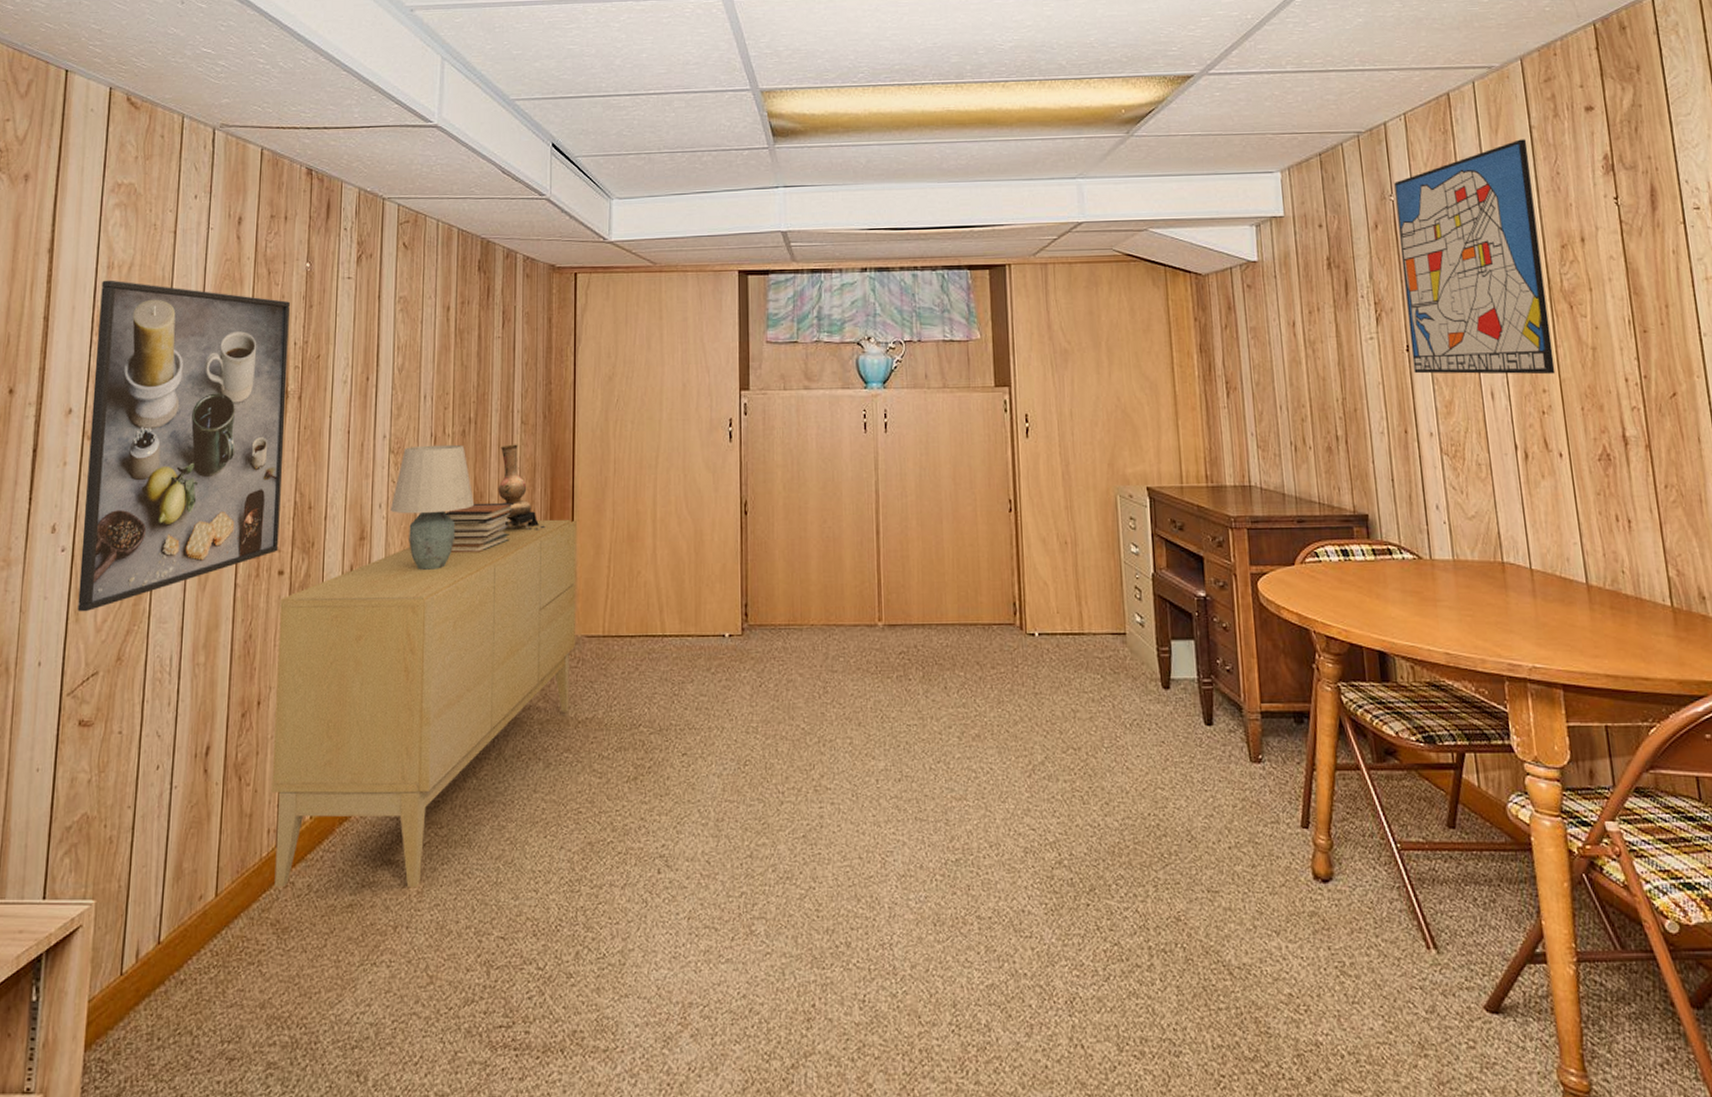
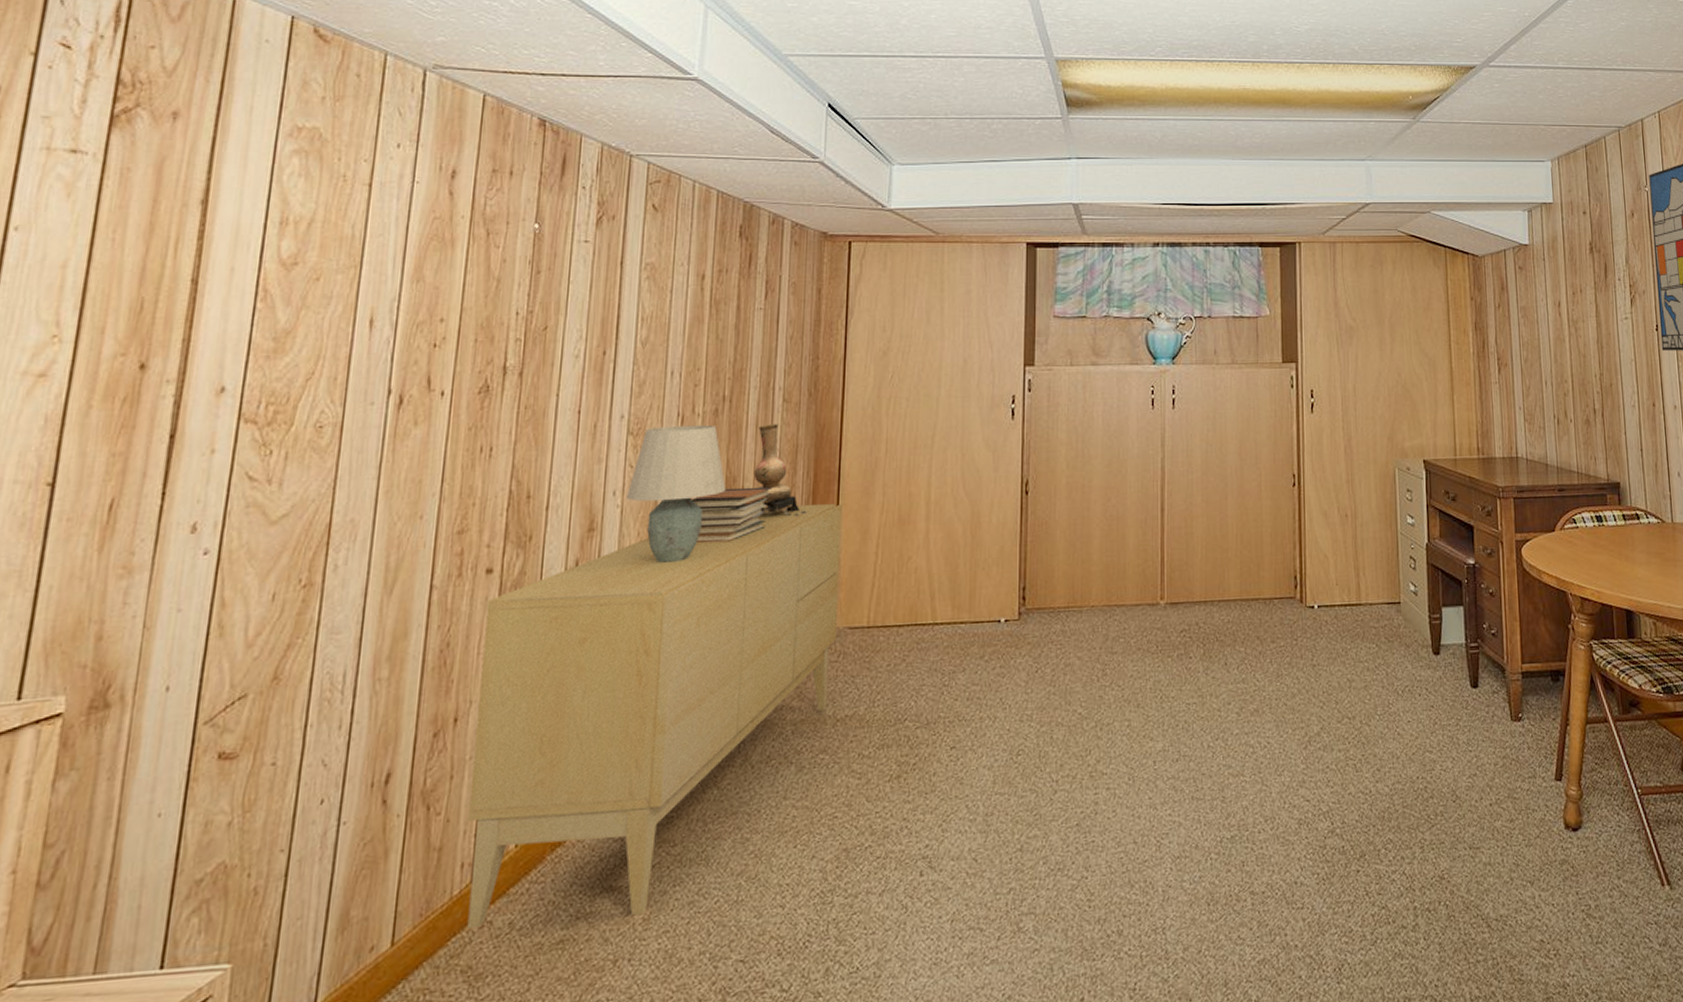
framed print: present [77,280,290,612] -> none [222,237,512,626]

